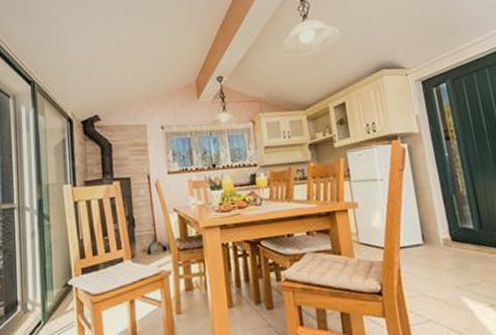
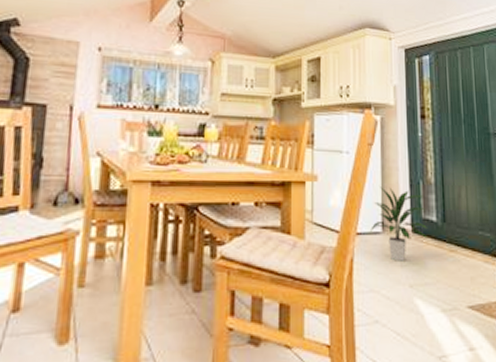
indoor plant: none [412,205,467,268] -> present [370,187,429,261]

